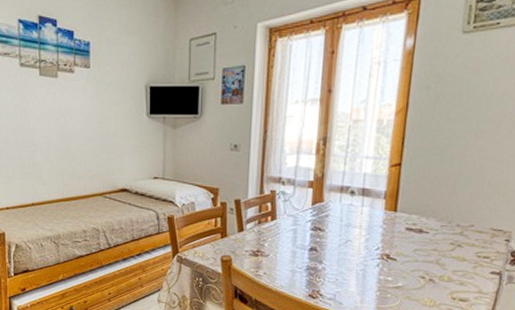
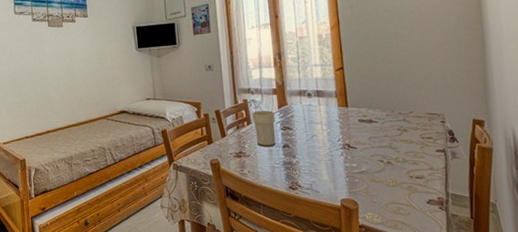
cup: none [278,205,307,249] -> present [251,110,276,148]

